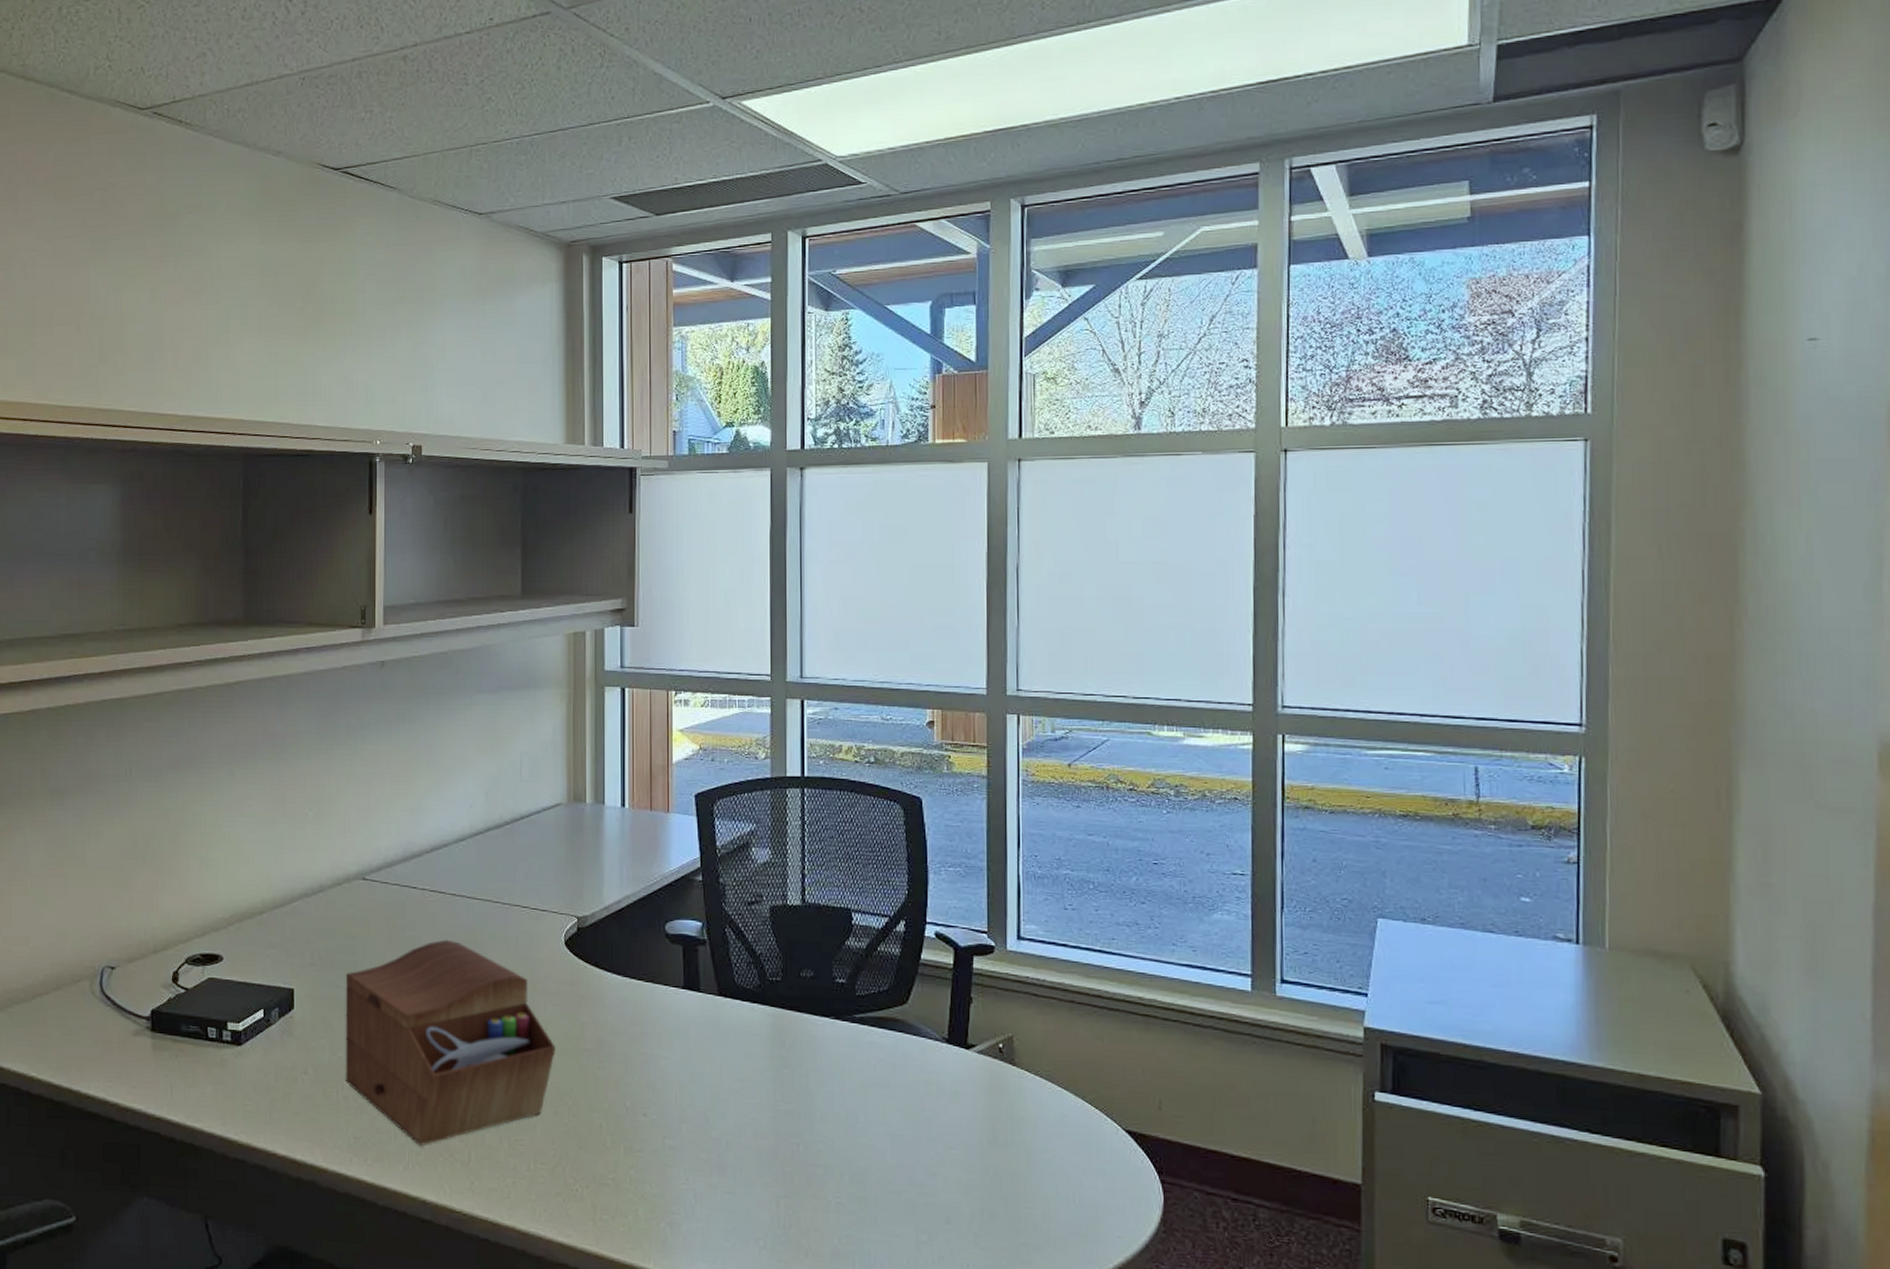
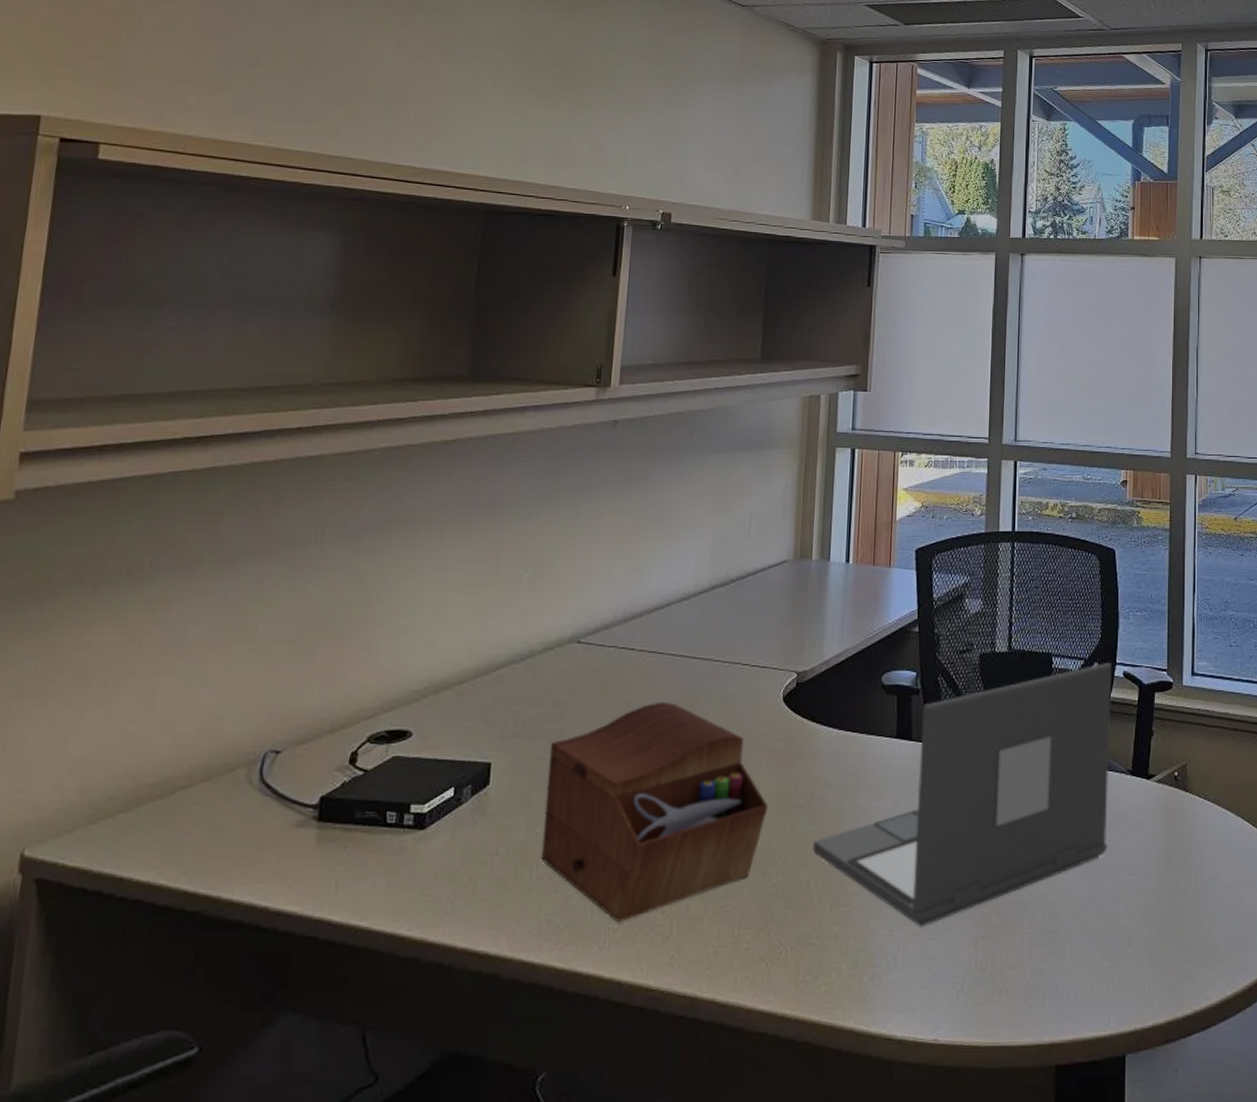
laptop: none [603,920,923,1180] -> present [813,662,1112,927]

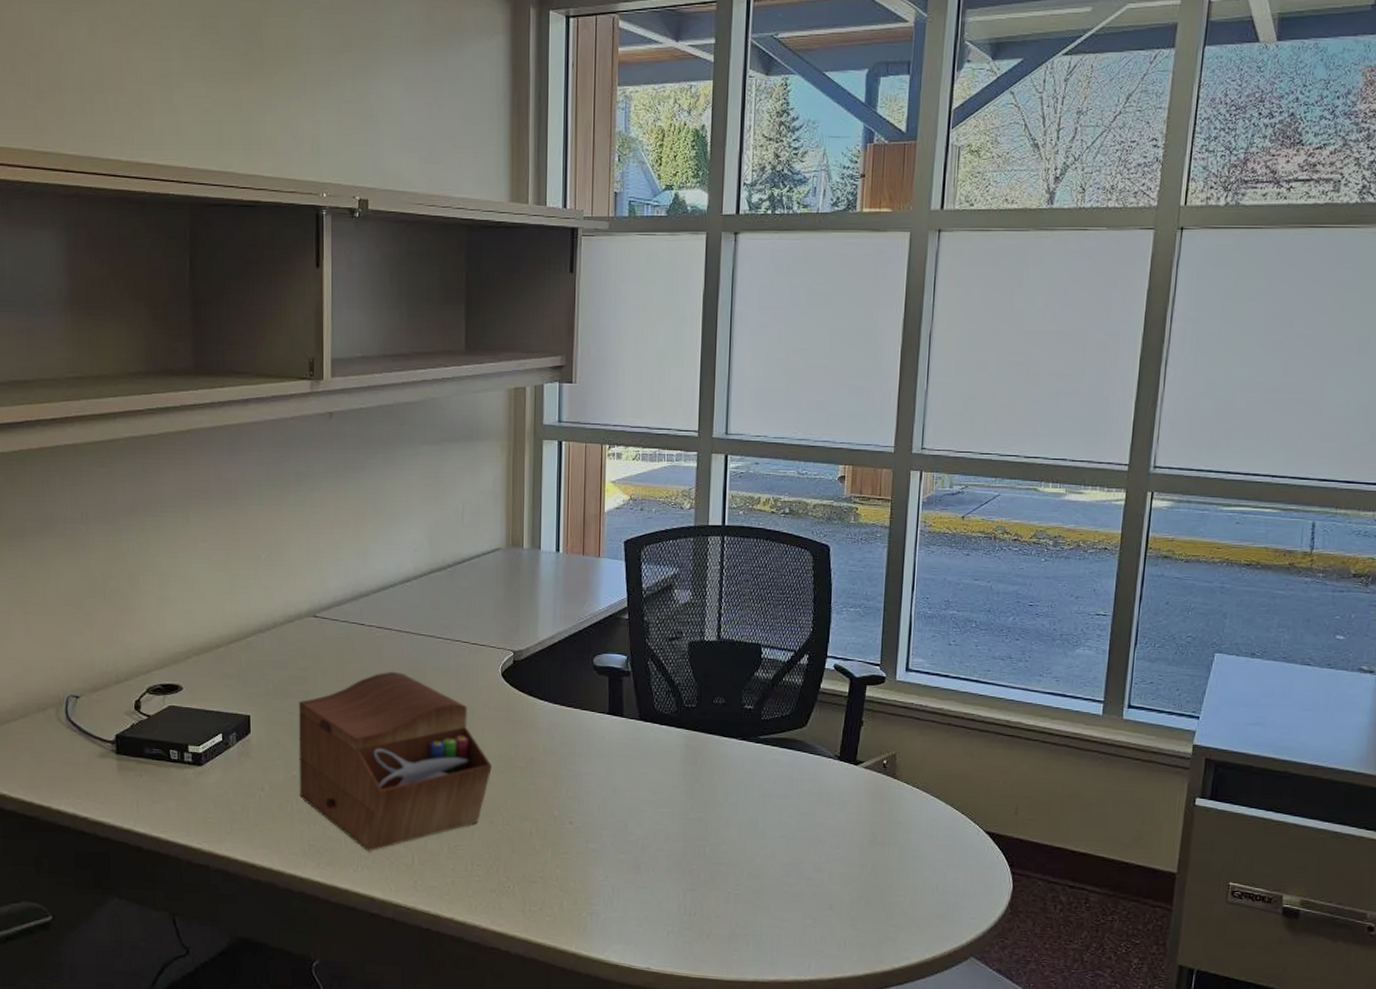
laptop: present [813,662,1112,927] -> none [534,654,822,877]

